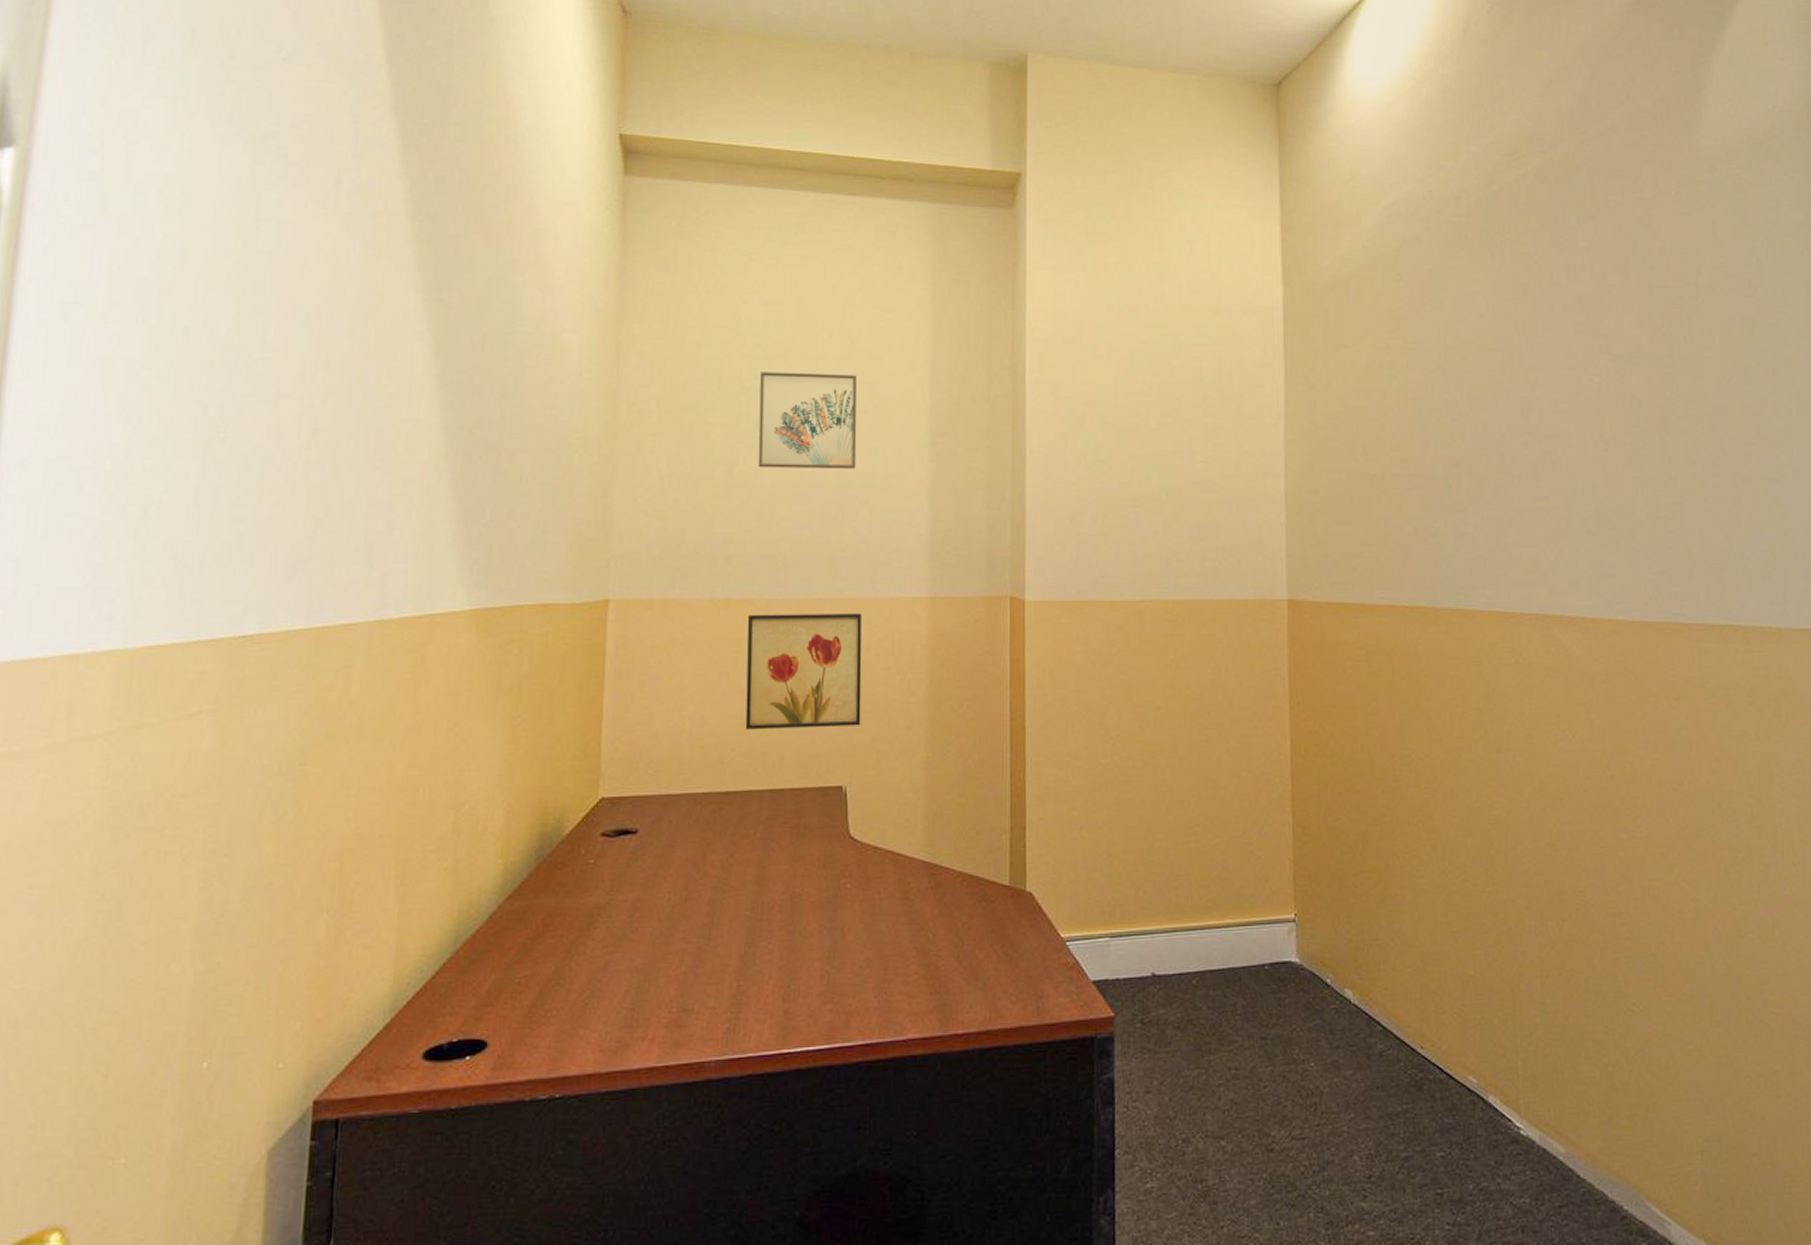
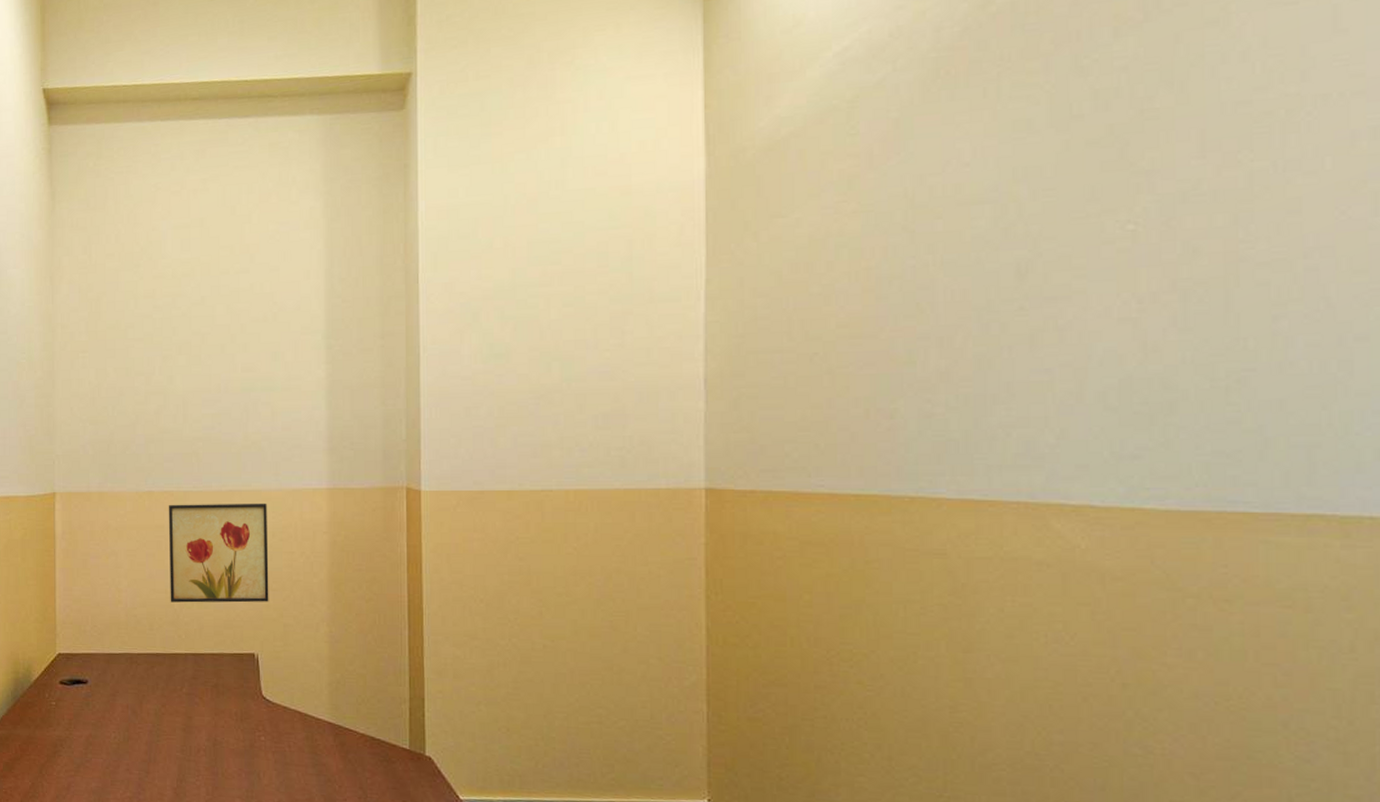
wall art: present [758,372,857,469] -> none [171,287,258,376]

